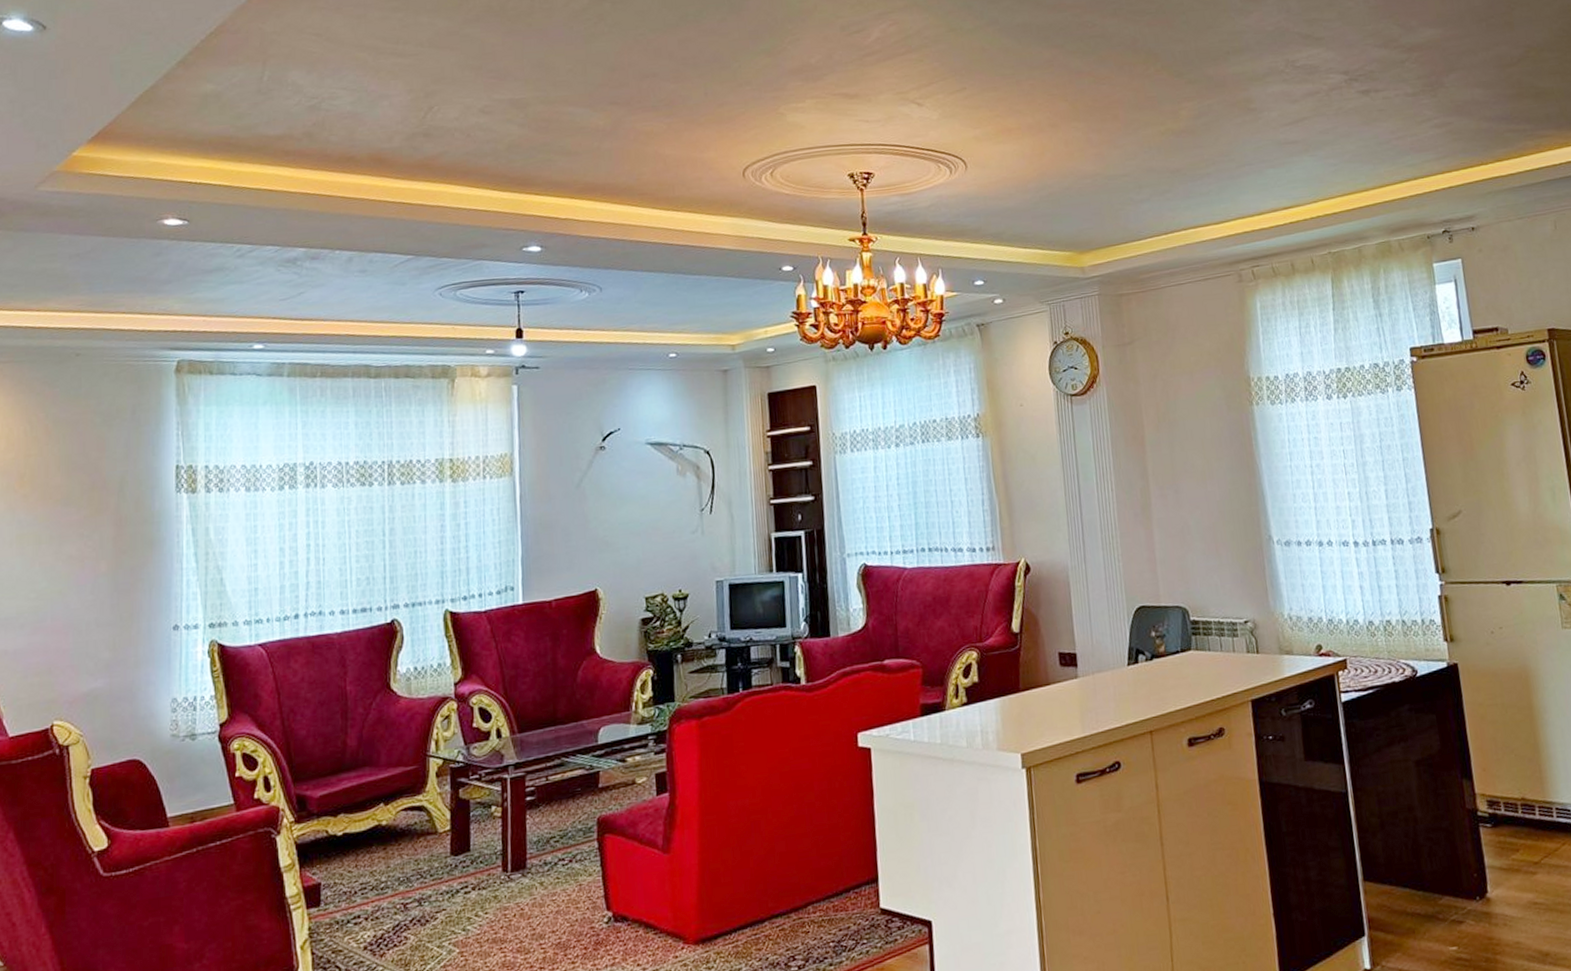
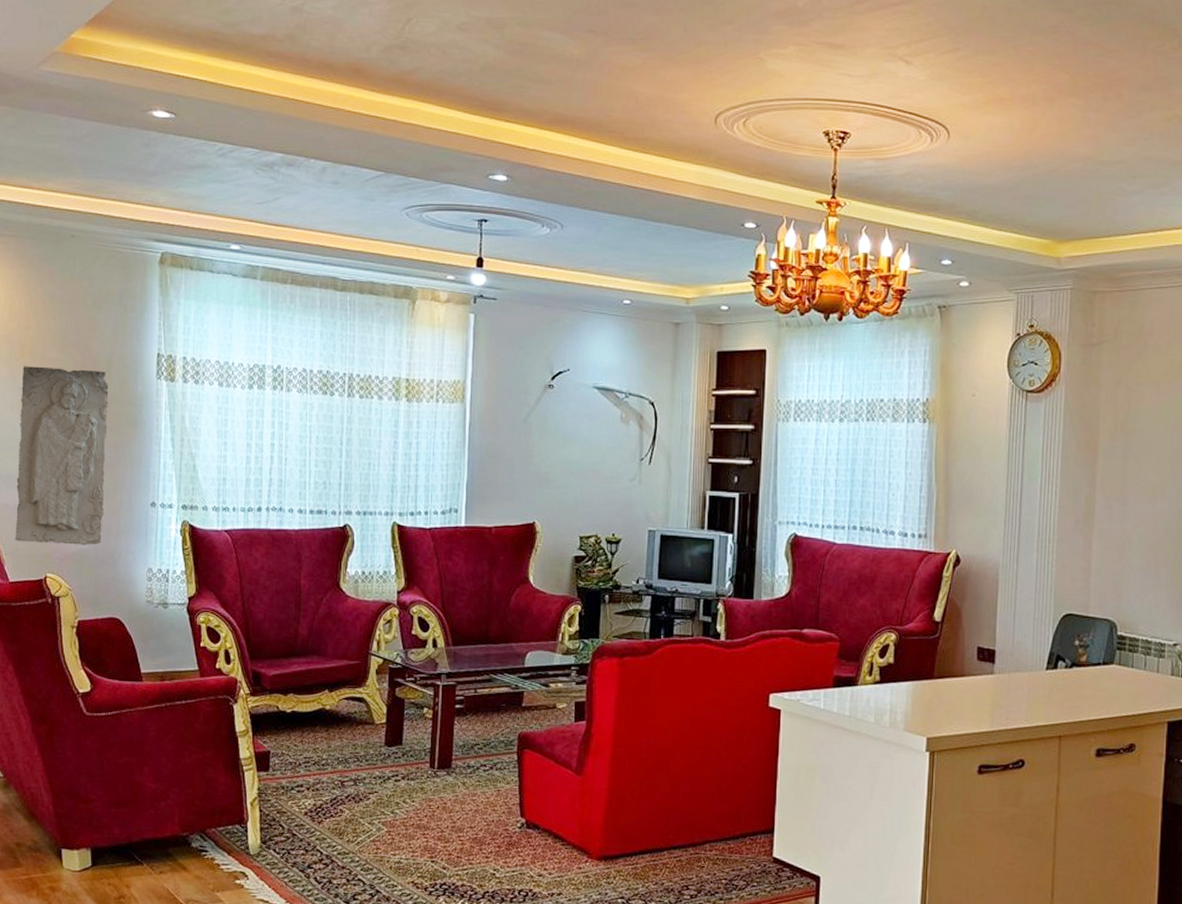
stone relief: none [15,491,122,691] -> present [15,366,109,545]

